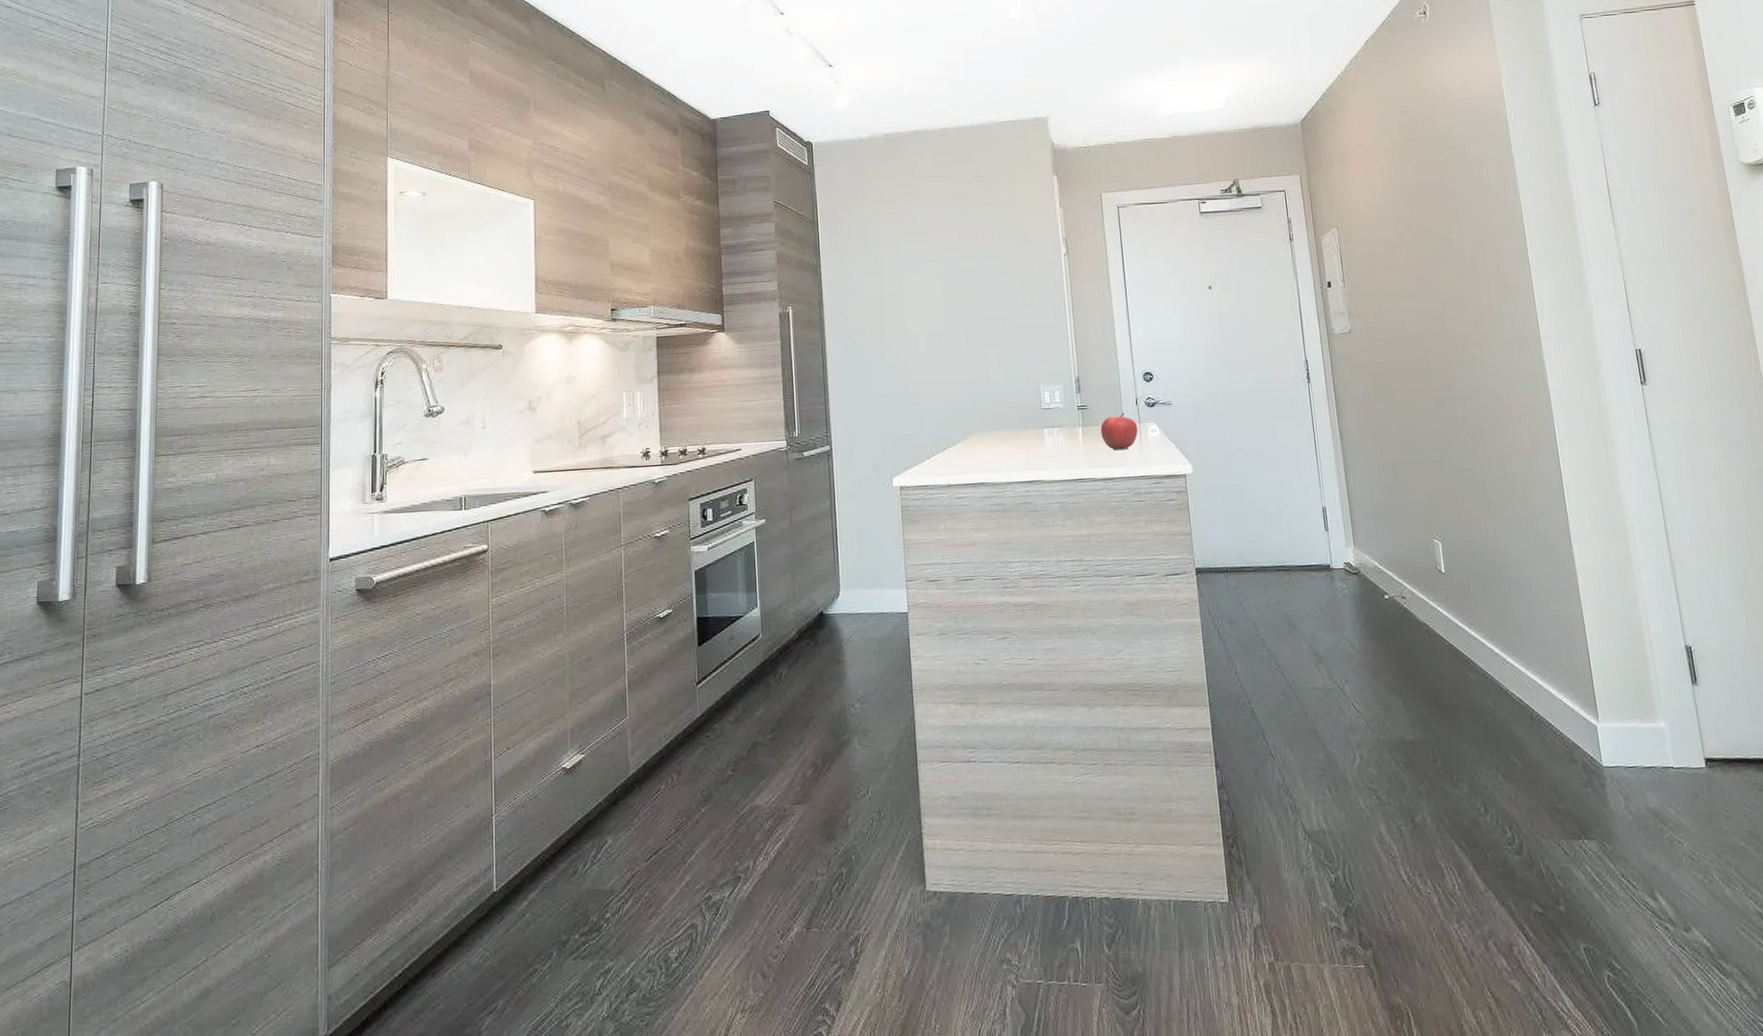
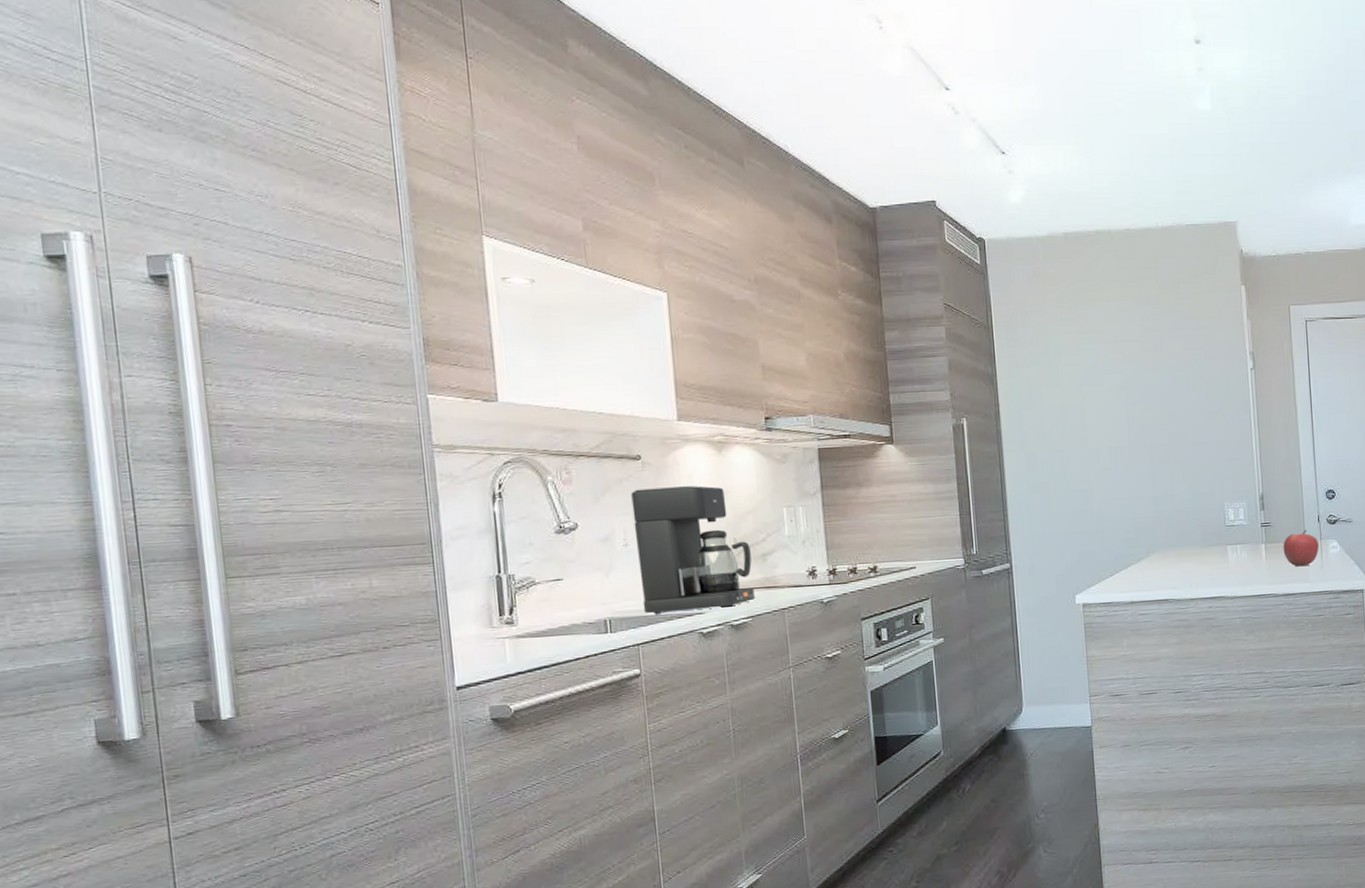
coffee maker: none [491,372,593,492] -> present [631,486,755,614]

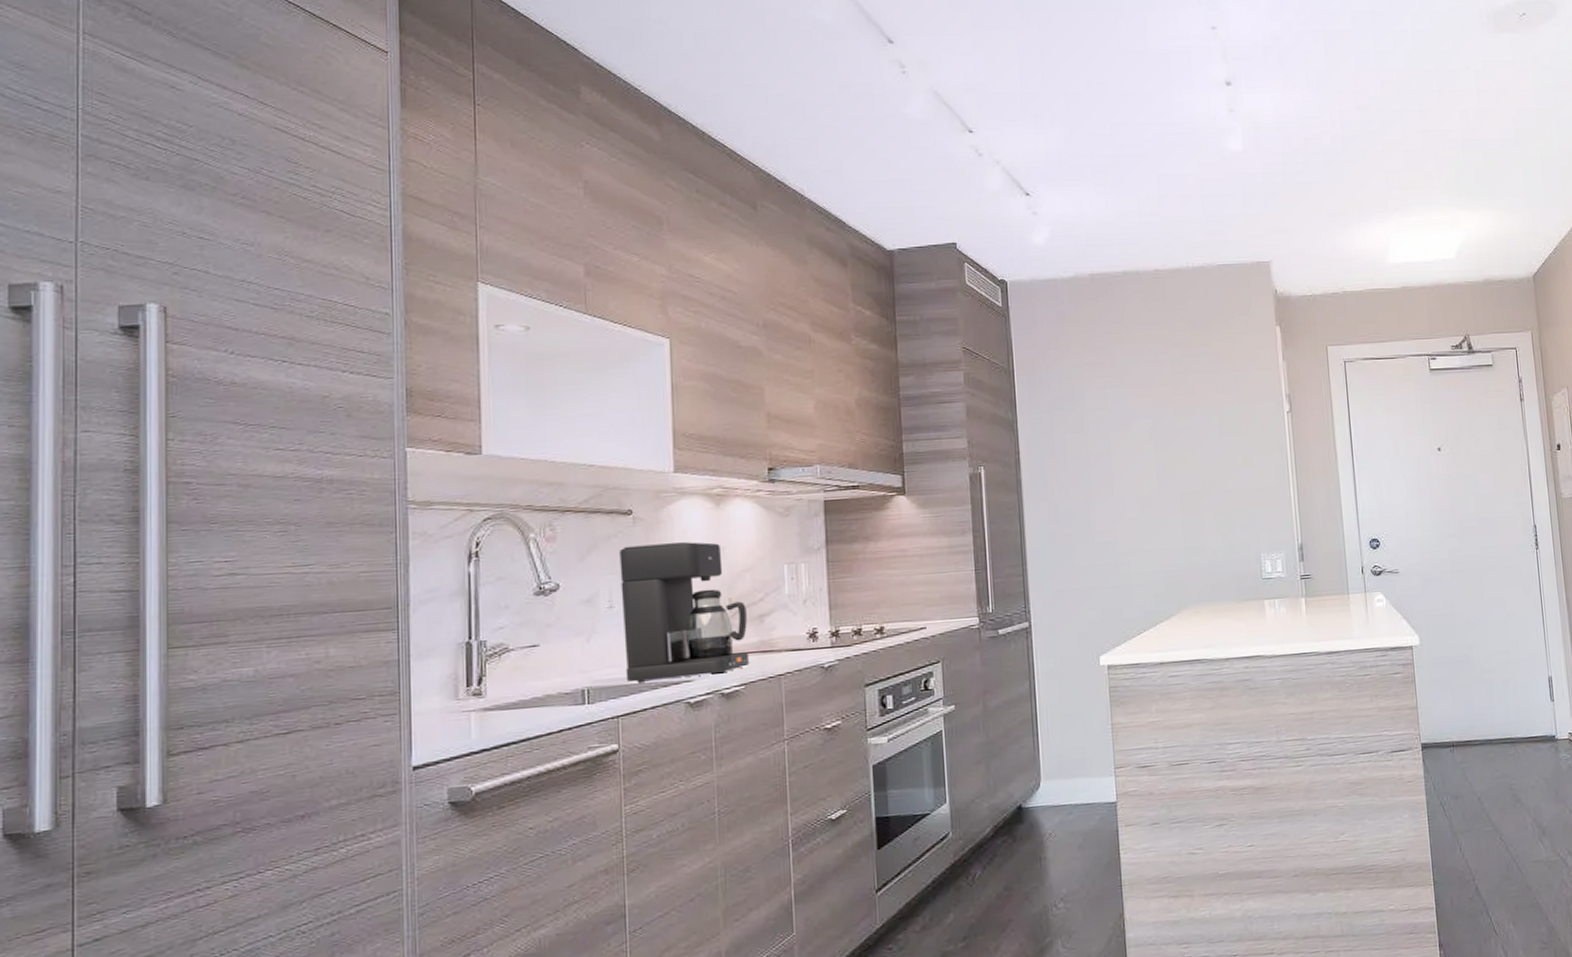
fruit: present [1283,529,1320,567] -> none [1324,581,1364,622]

